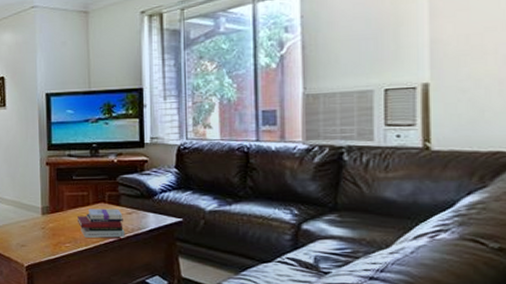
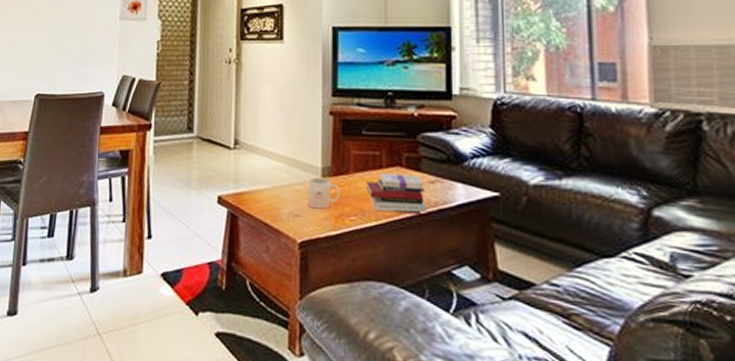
mug: none [30,215,57,240] -> present [307,177,340,210]

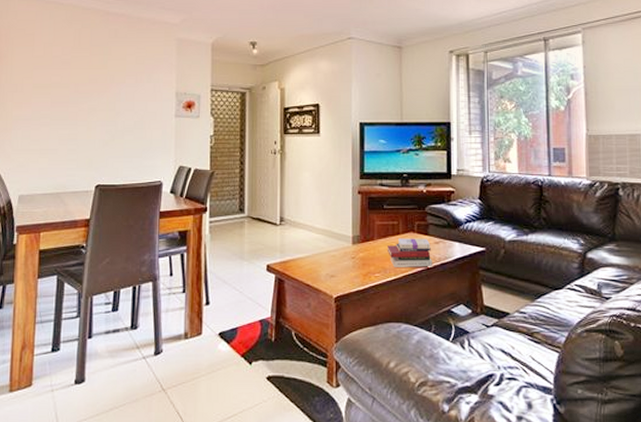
mug: present [307,177,340,210] -> none [341,244,367,270]

